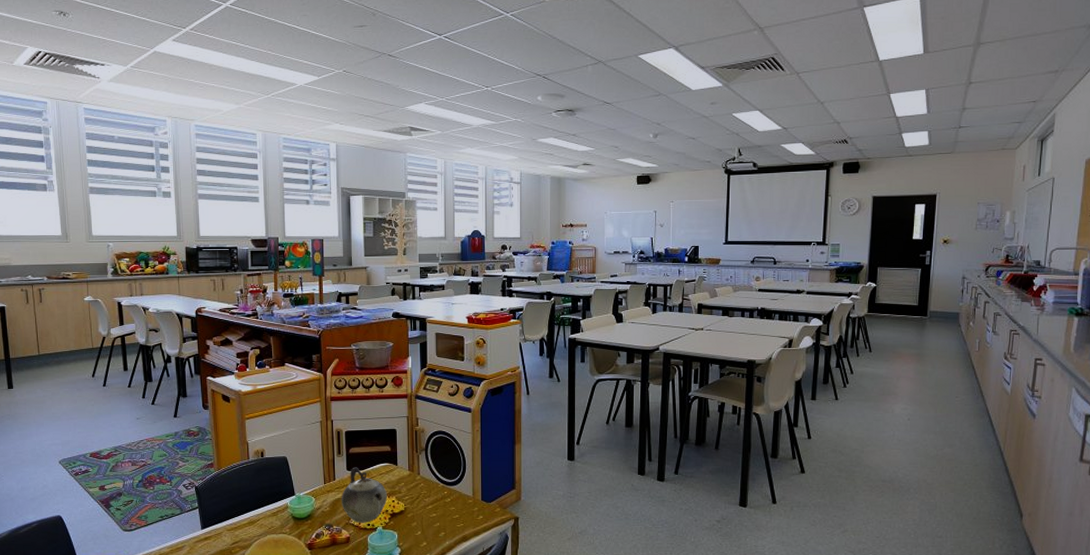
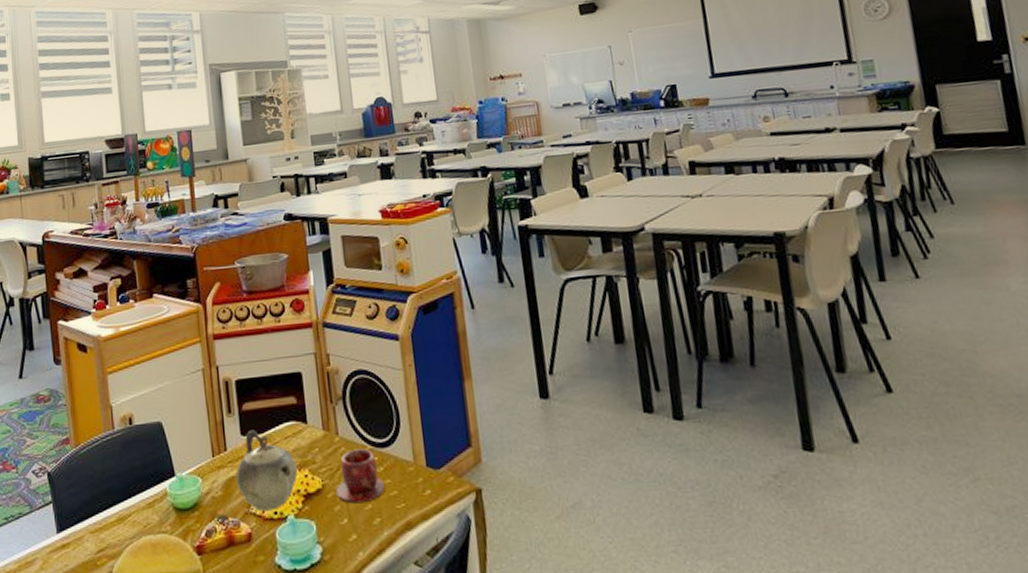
teacup: none [415,485,450,522] -> present [337,448,385,504]

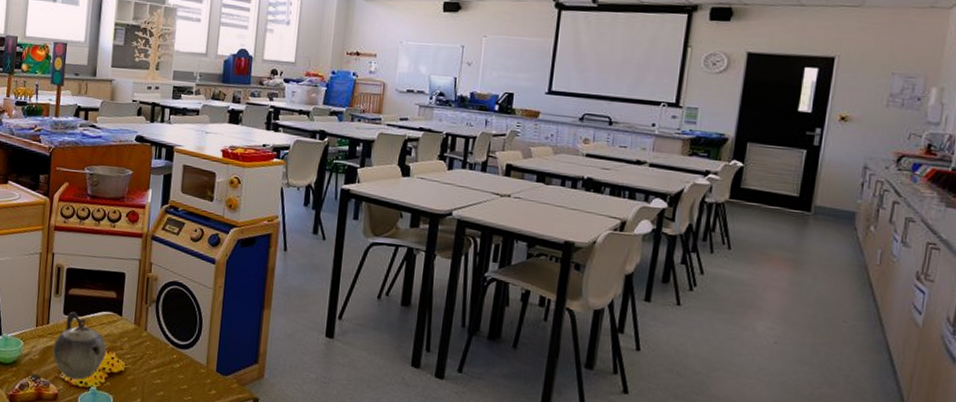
teacup: present [337,448,385,504] -> none [136,345,178,390]

